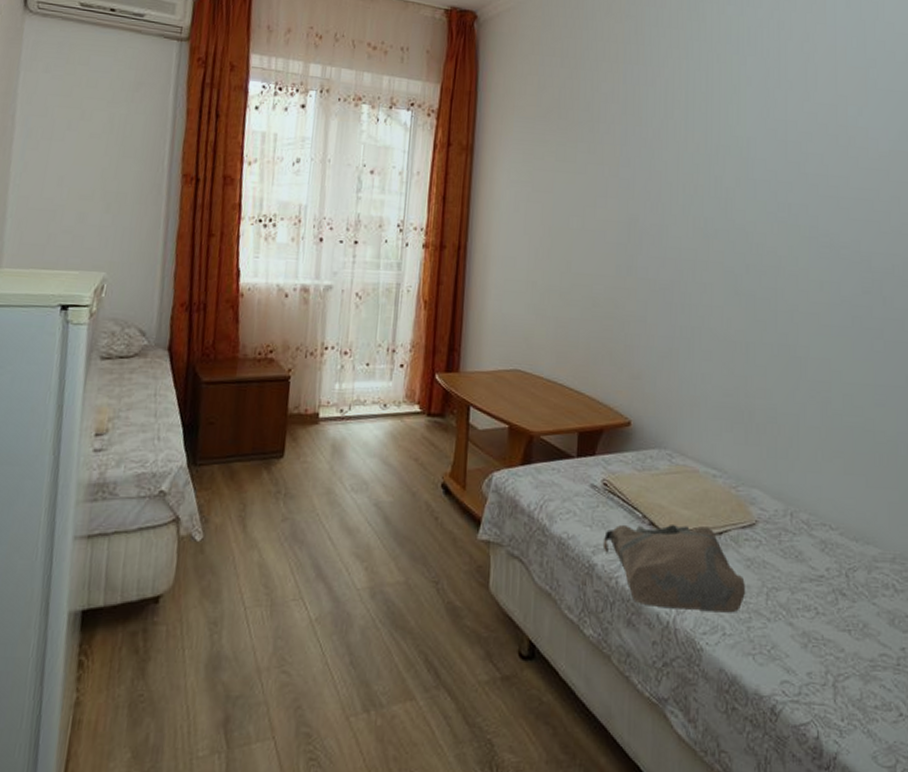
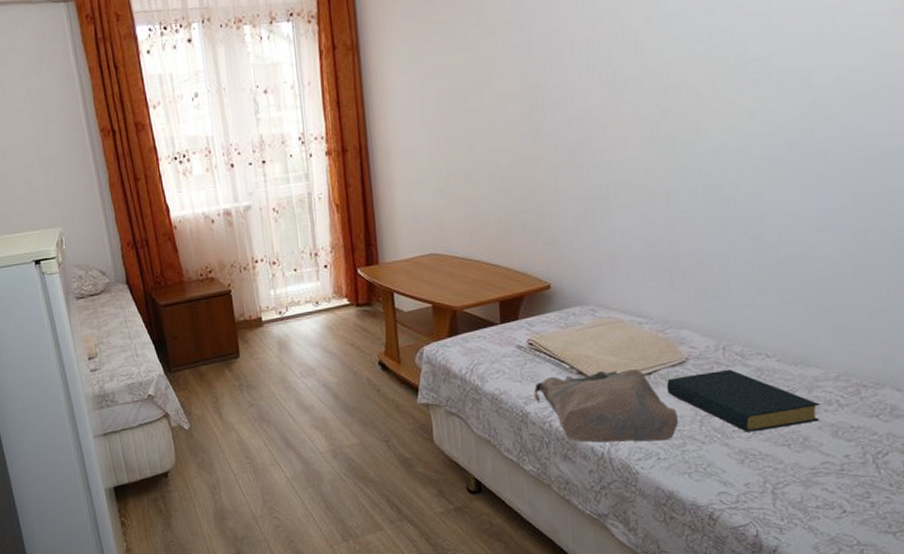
hardback book: none [737,537,878,612] -> present [667,369,820,432]

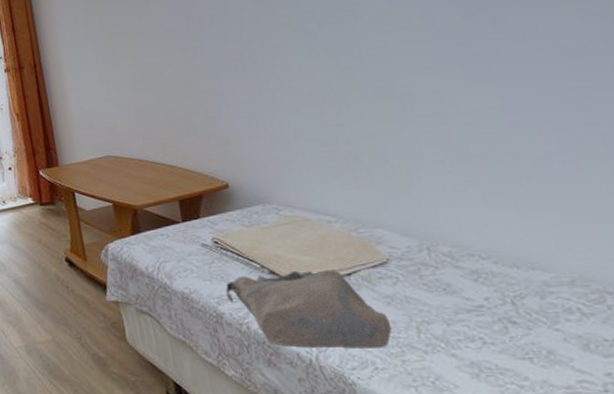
hardback book: present [667,369,820,432] -> none [370,271,562,342]

